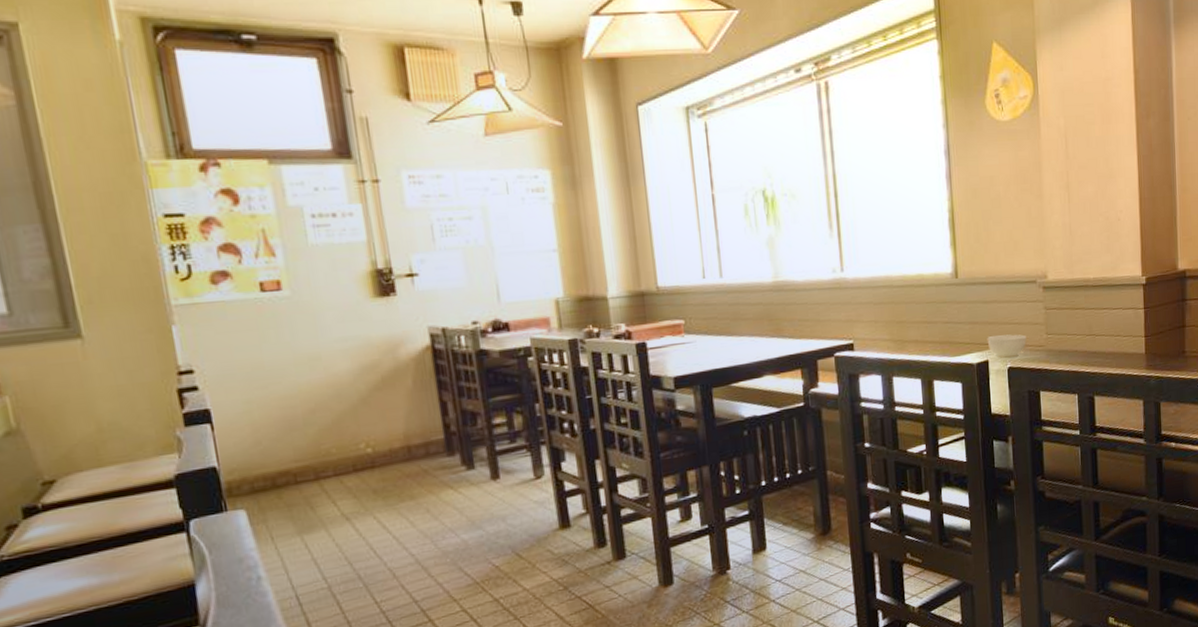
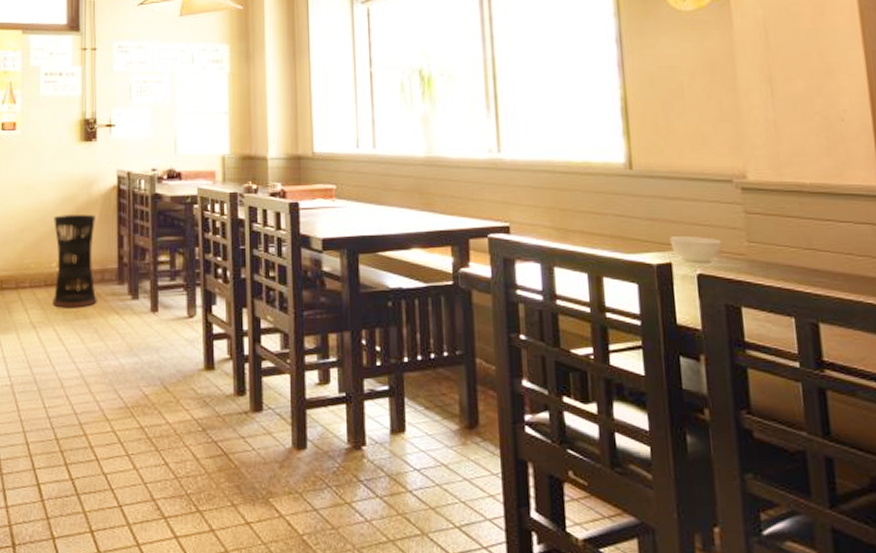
umbrella stand: none [353,382,424,493] -> present [53,214,97,308]

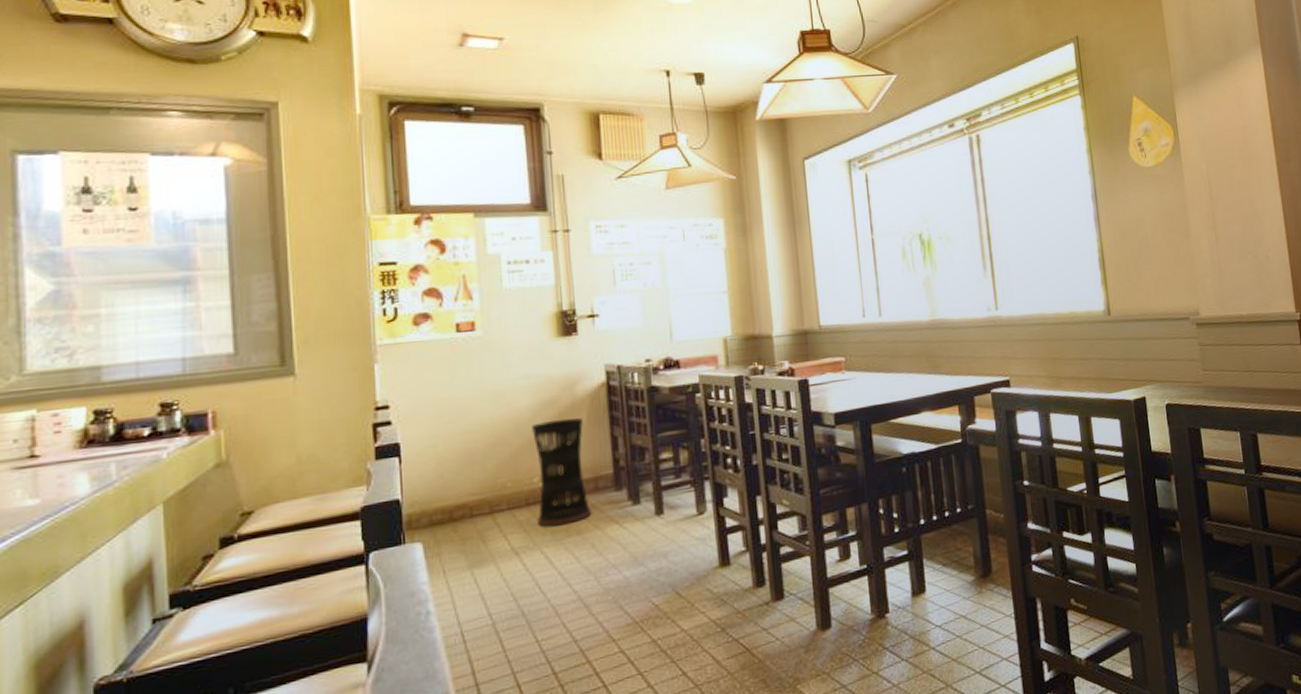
soup bowl: present [669,237,723,264] -> none [1143,370,1184,395]

